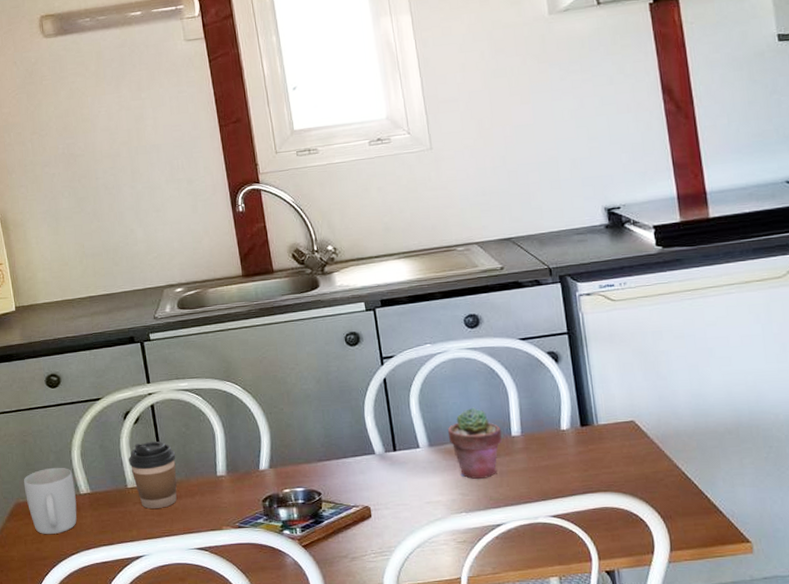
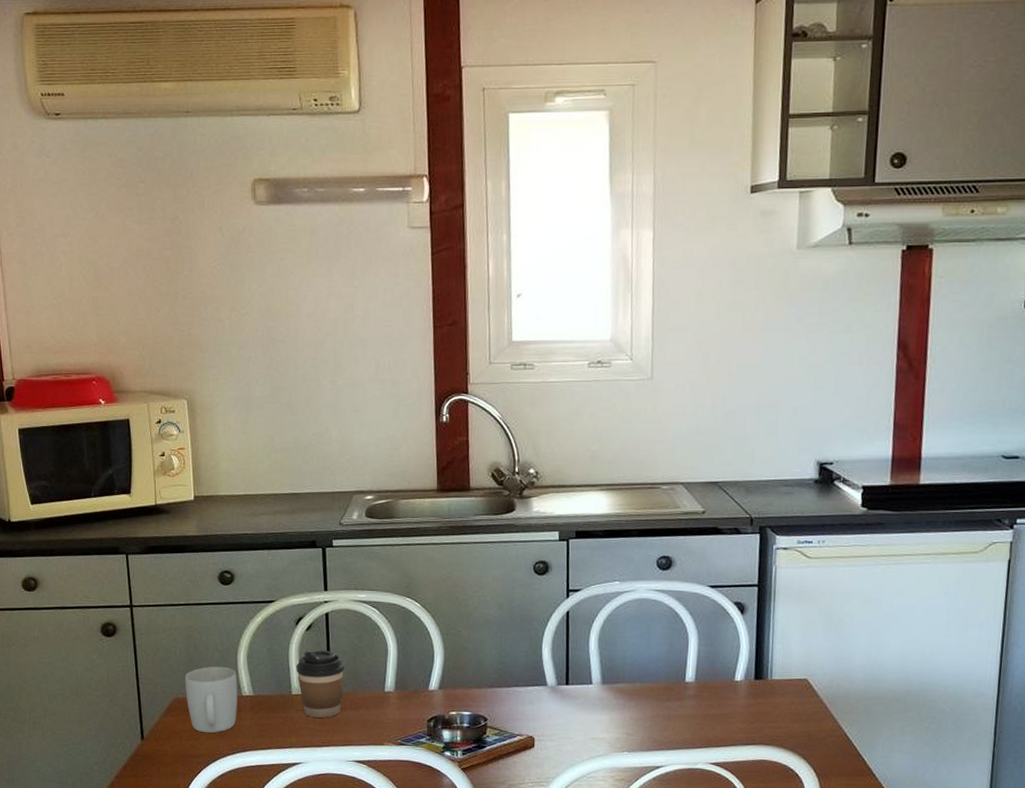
potted succulent: present [447,407,502,479] -> none [622,649,677,721]

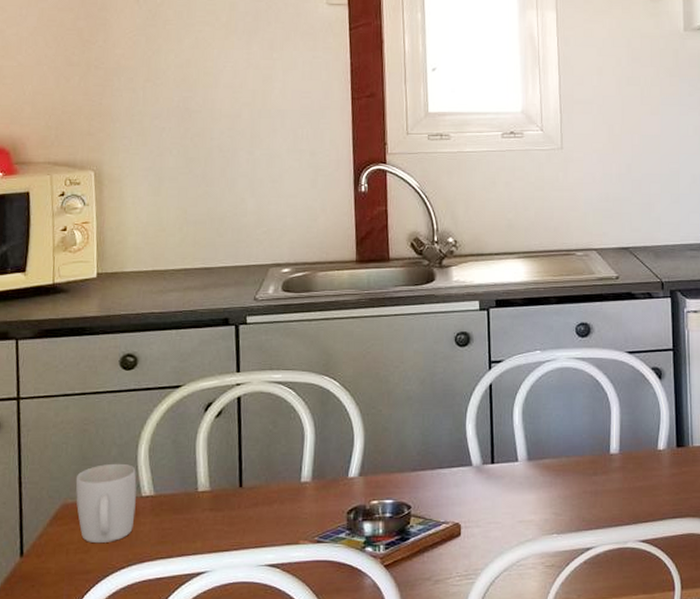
coffee cup: present [295,650,345,718] -> none [203,438,258,517]

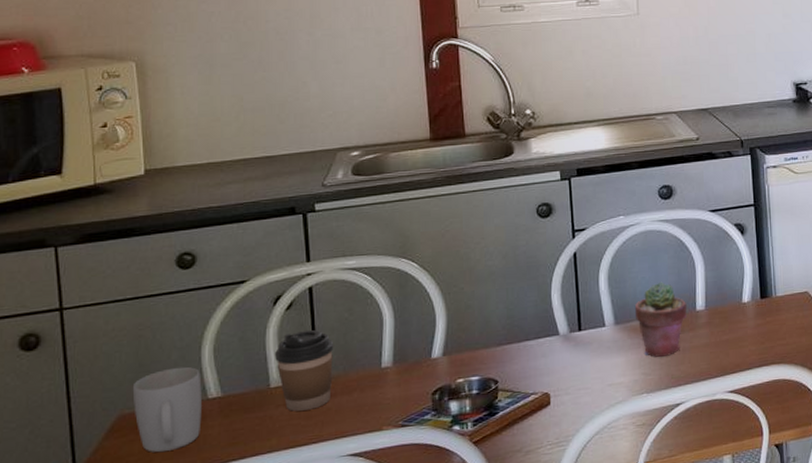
coffee cup: none [203,438,258,517] -> present [274,329,334,411]
potted succulent: none [547,421,601,498] -> present [634,281,687,357]

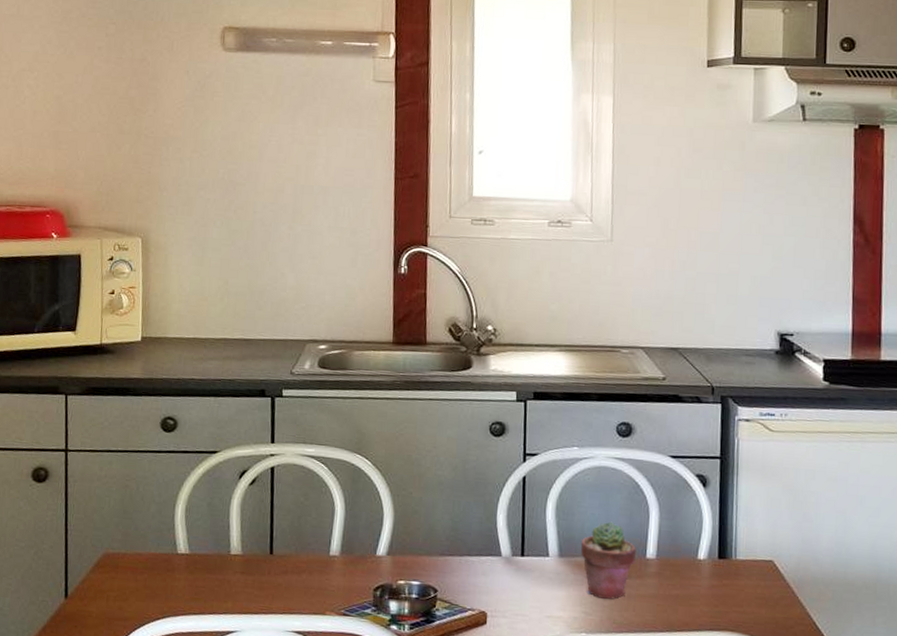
mug: present [132,366,202,453] -> none [116,519,173,594]
coffee cup: present [274,329,334,411] -> none [236,506,289,582]

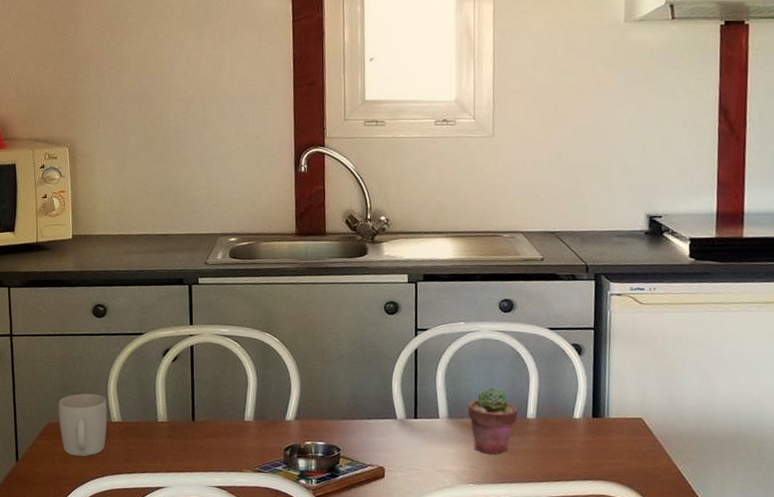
mug: none [116,519,173,594] -> present [58,393,107,457]

